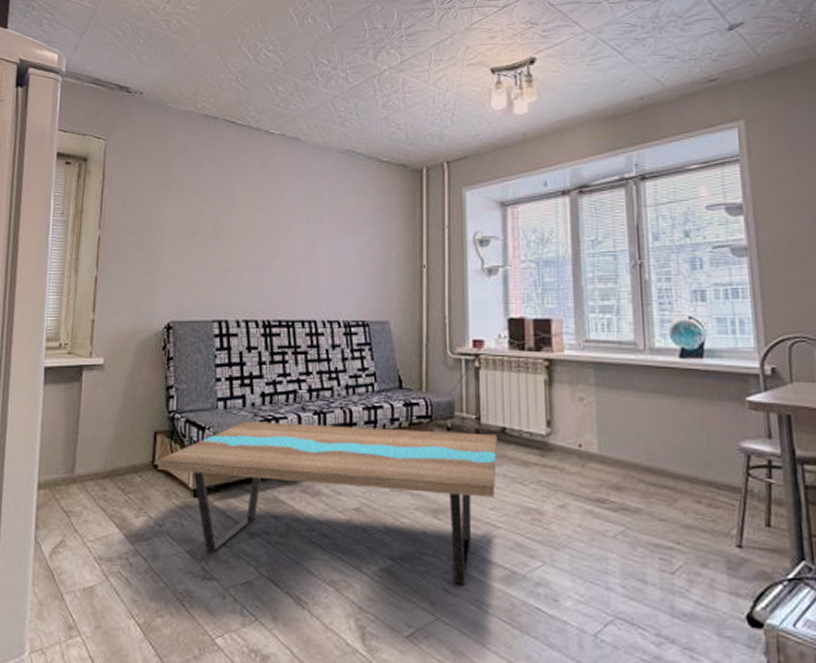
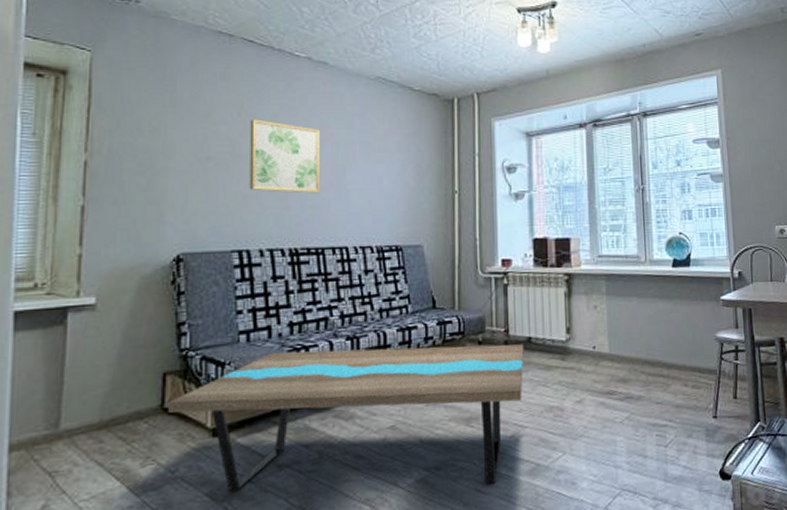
wall art: none [229,195,291,267] -> present [249,119,319,194]

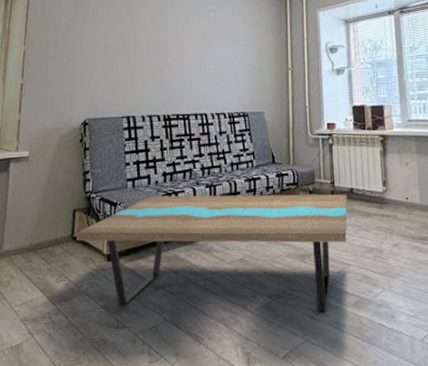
wall art: present [249,119,319,194] -> none [135,17,186,72]

